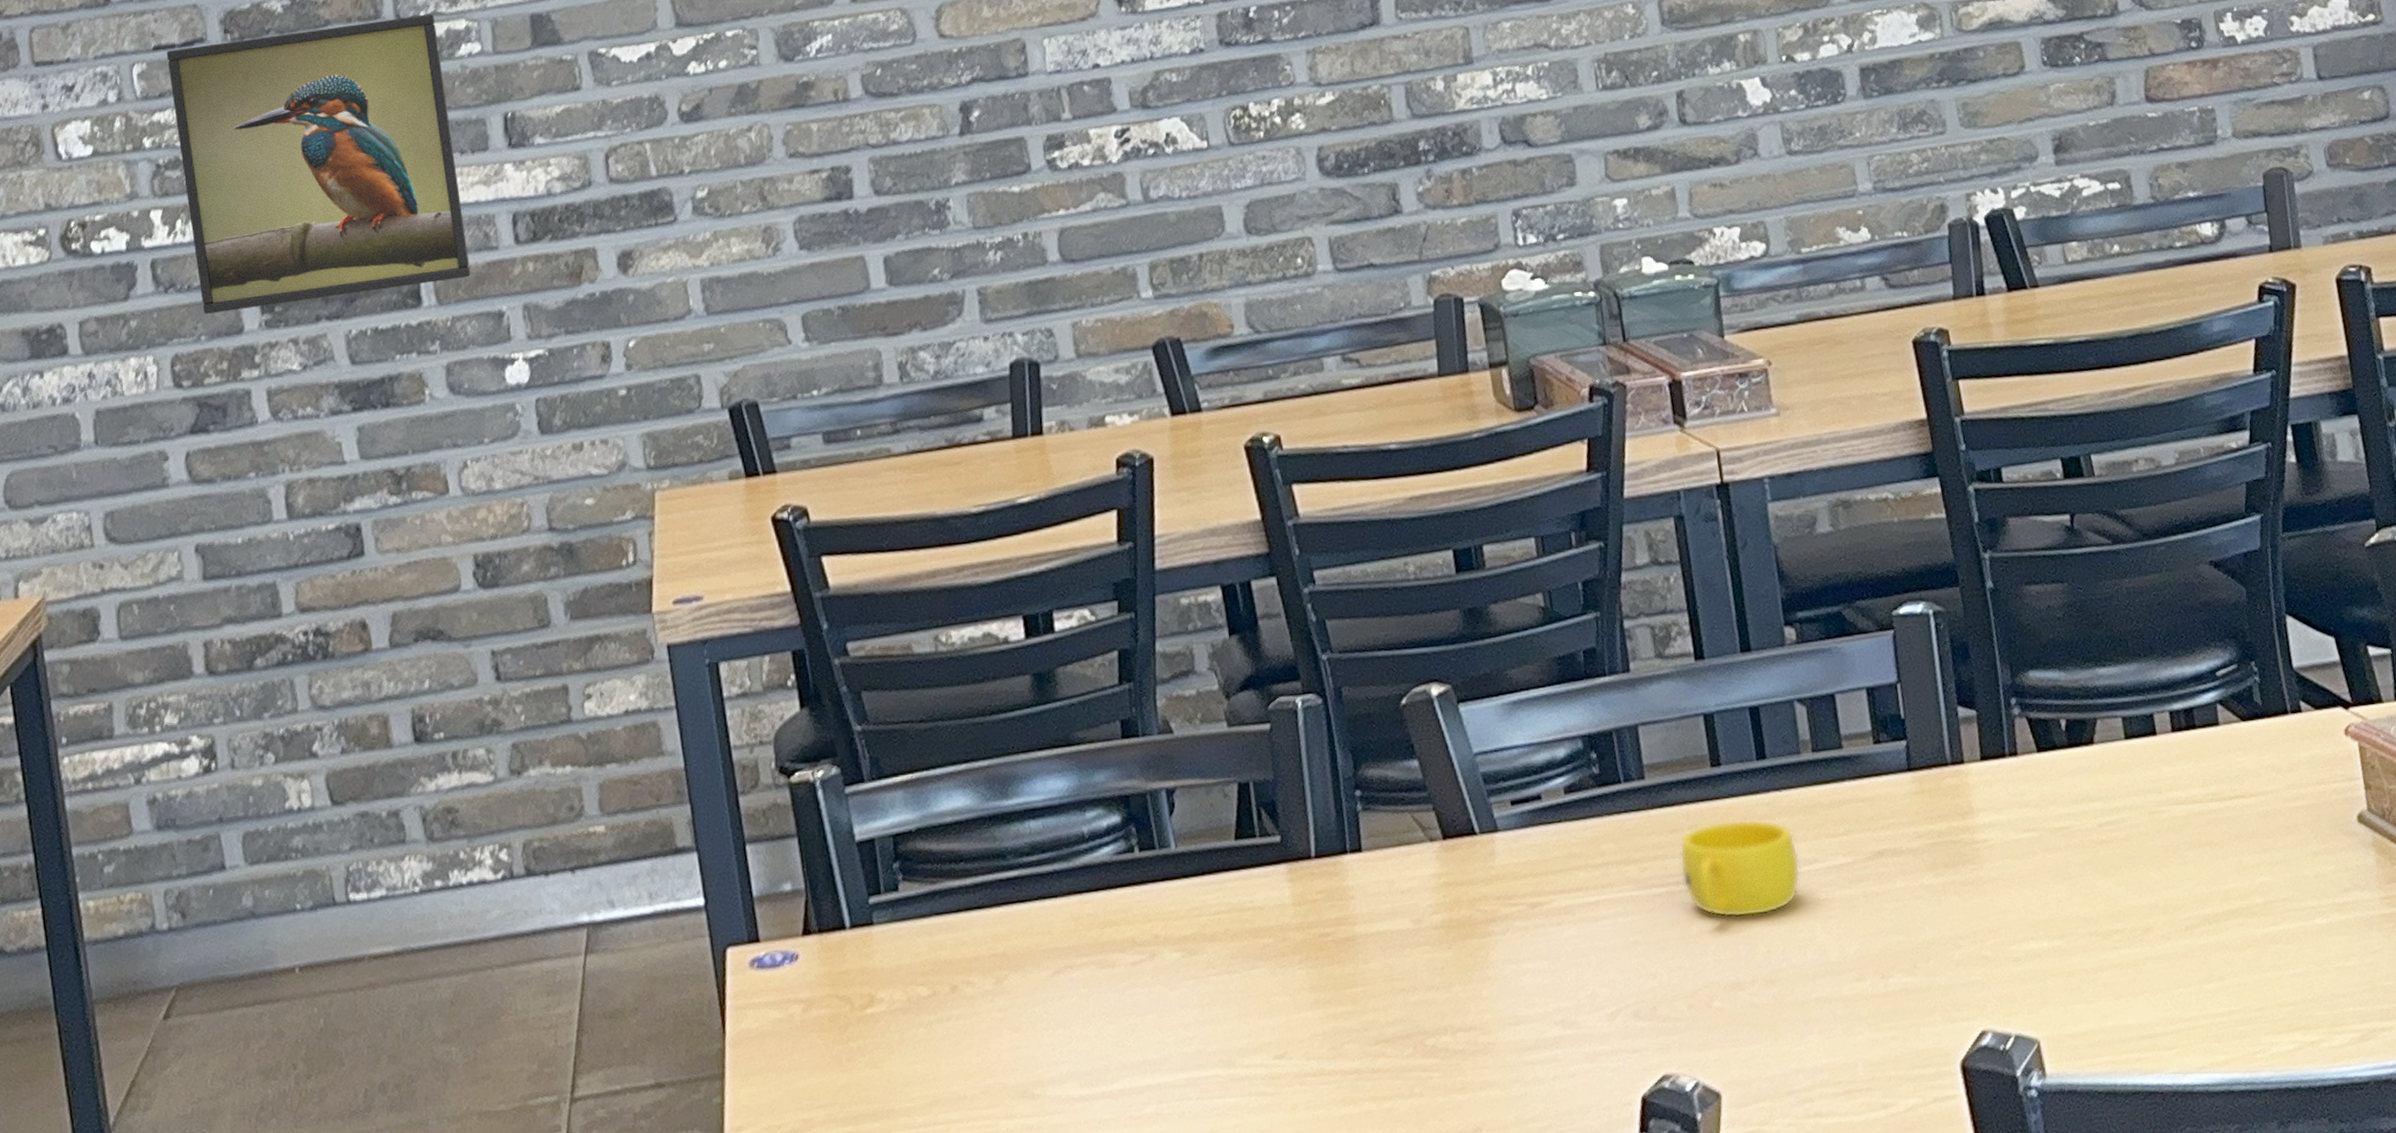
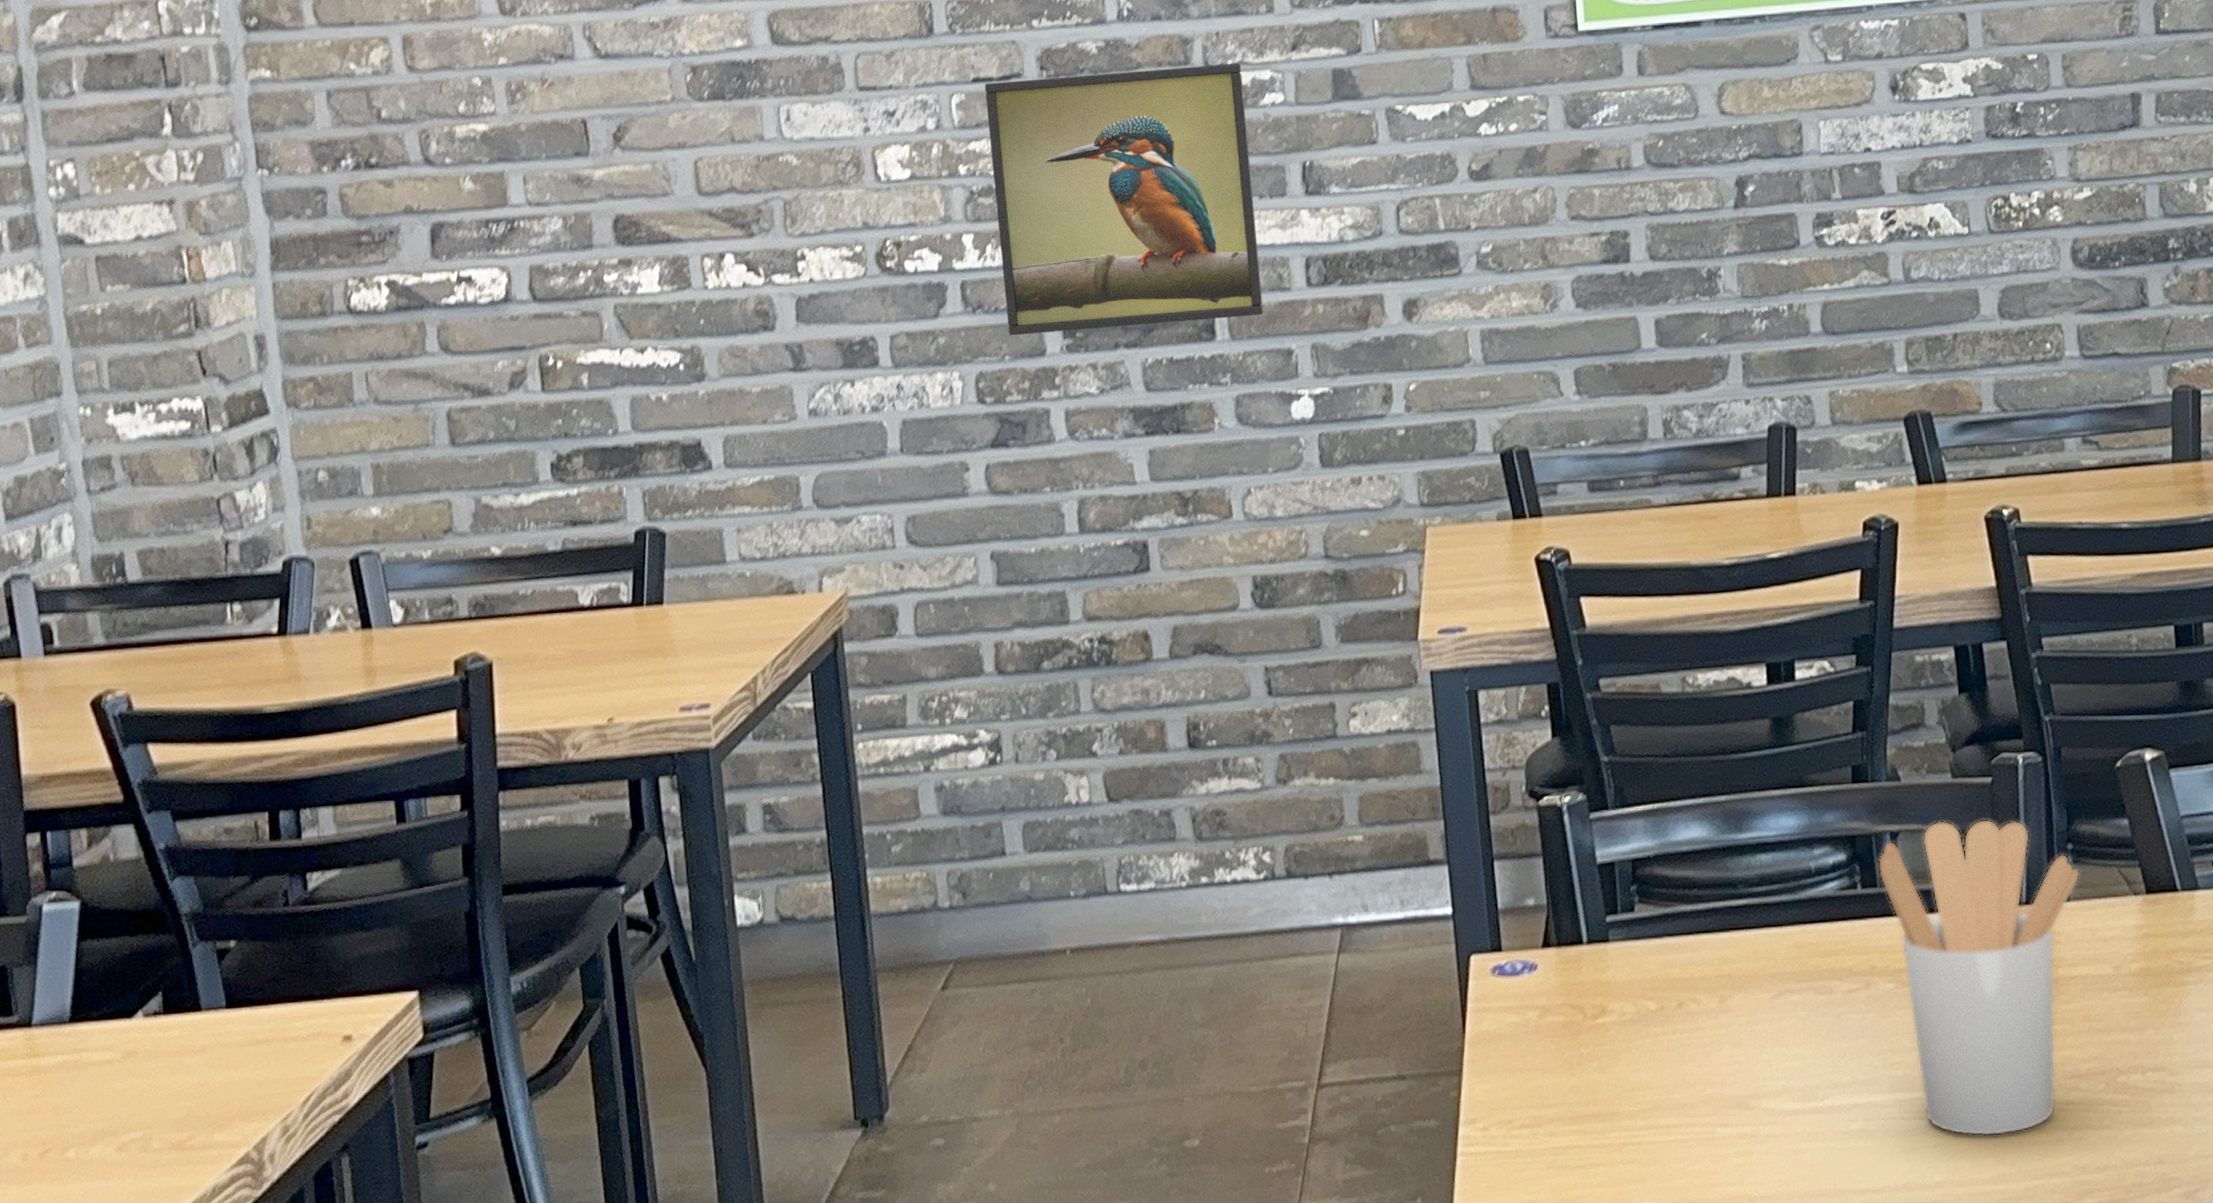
utensil holder: none [1154,768,1371,1114] -> present [1878,819,2080,1137]

